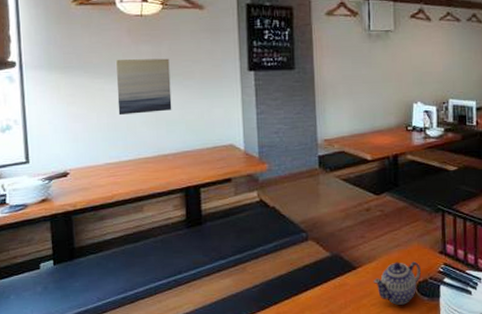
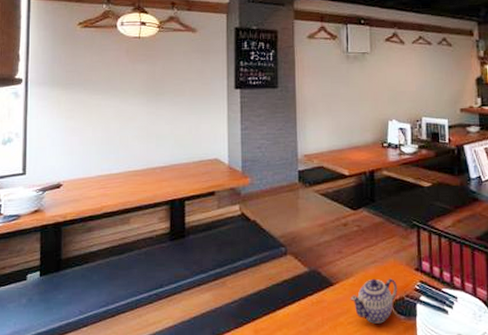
wall art: present [115,58,172,116] -> none [112,77,163,130]

